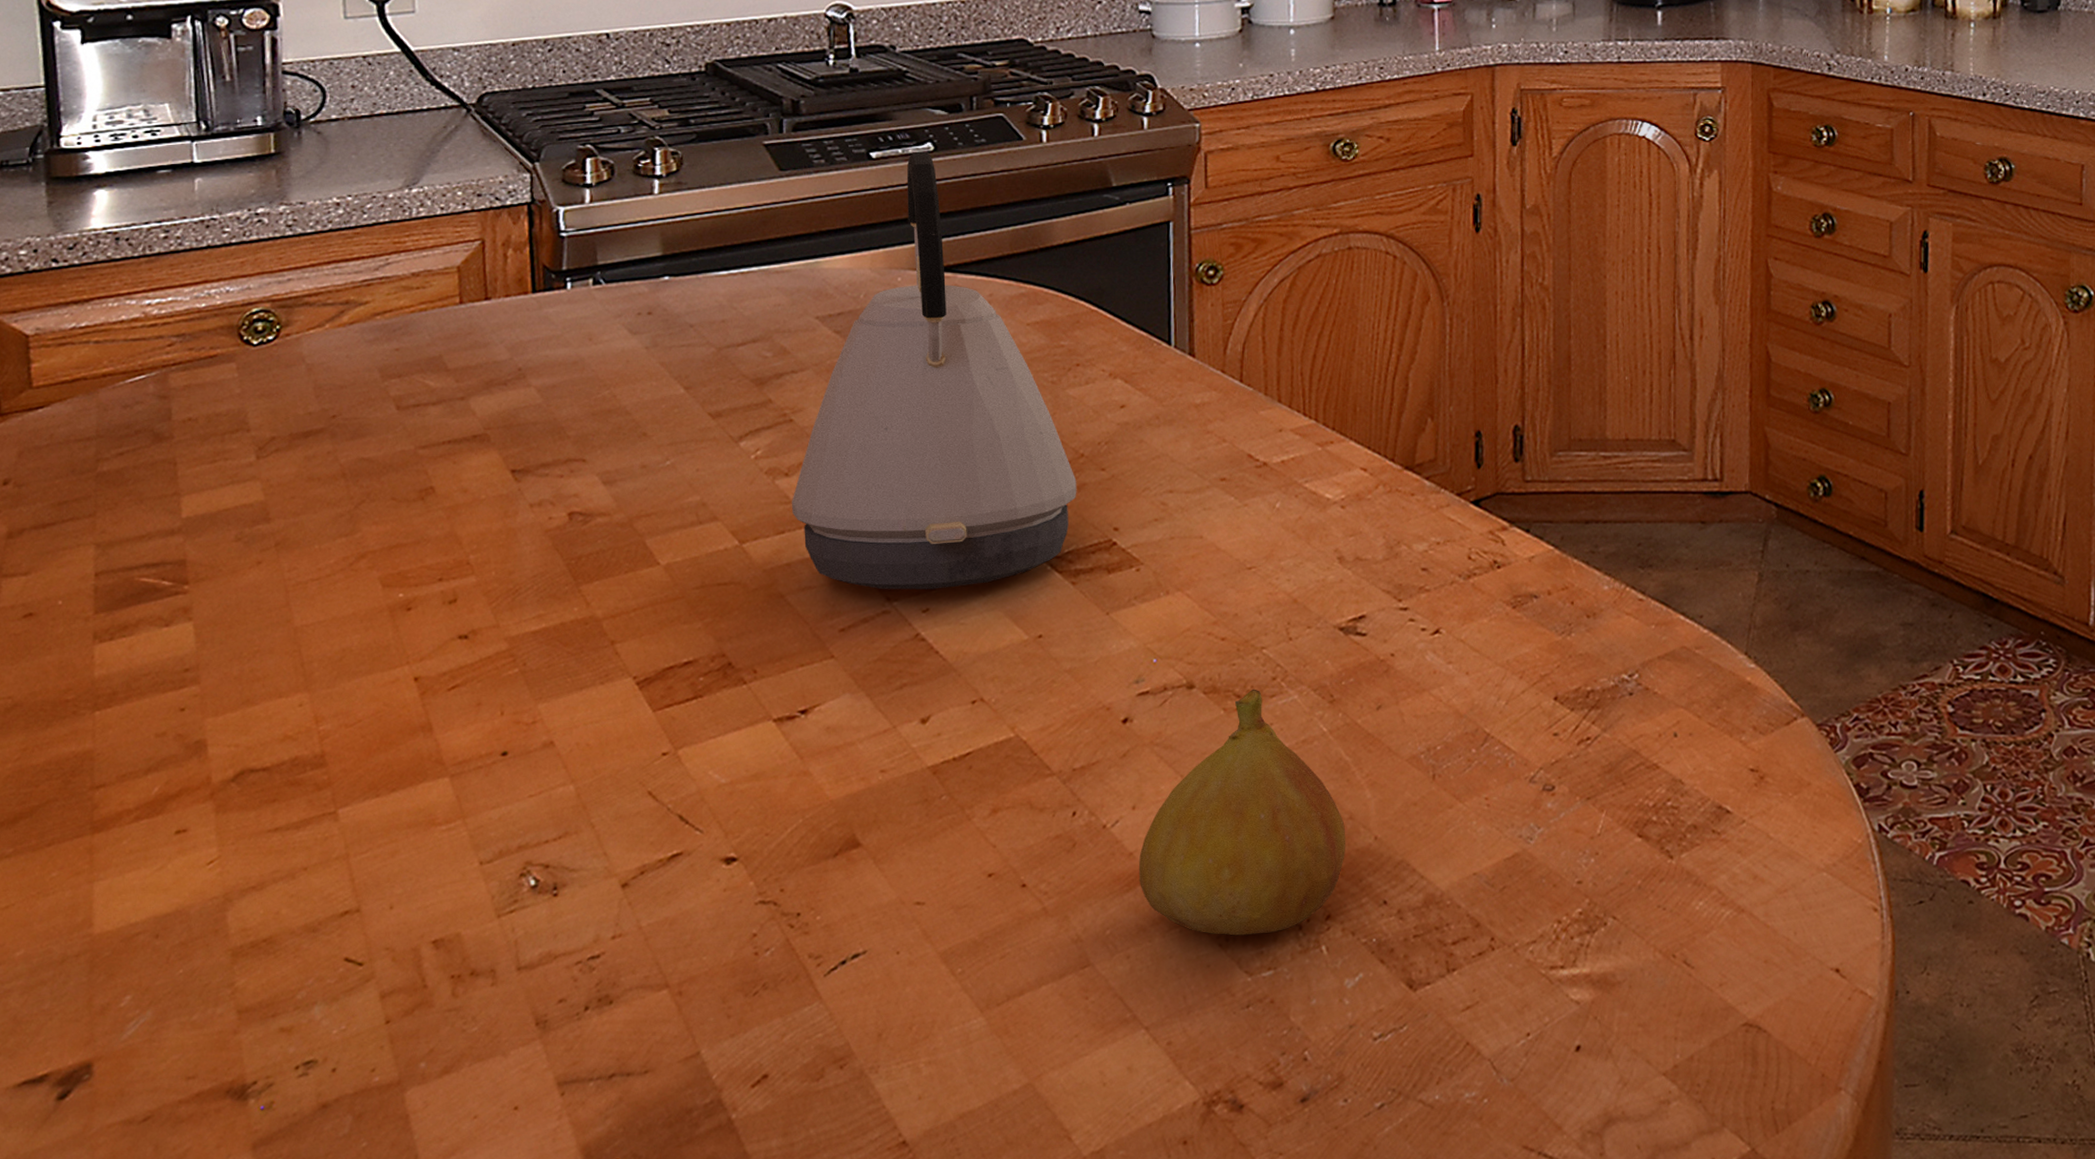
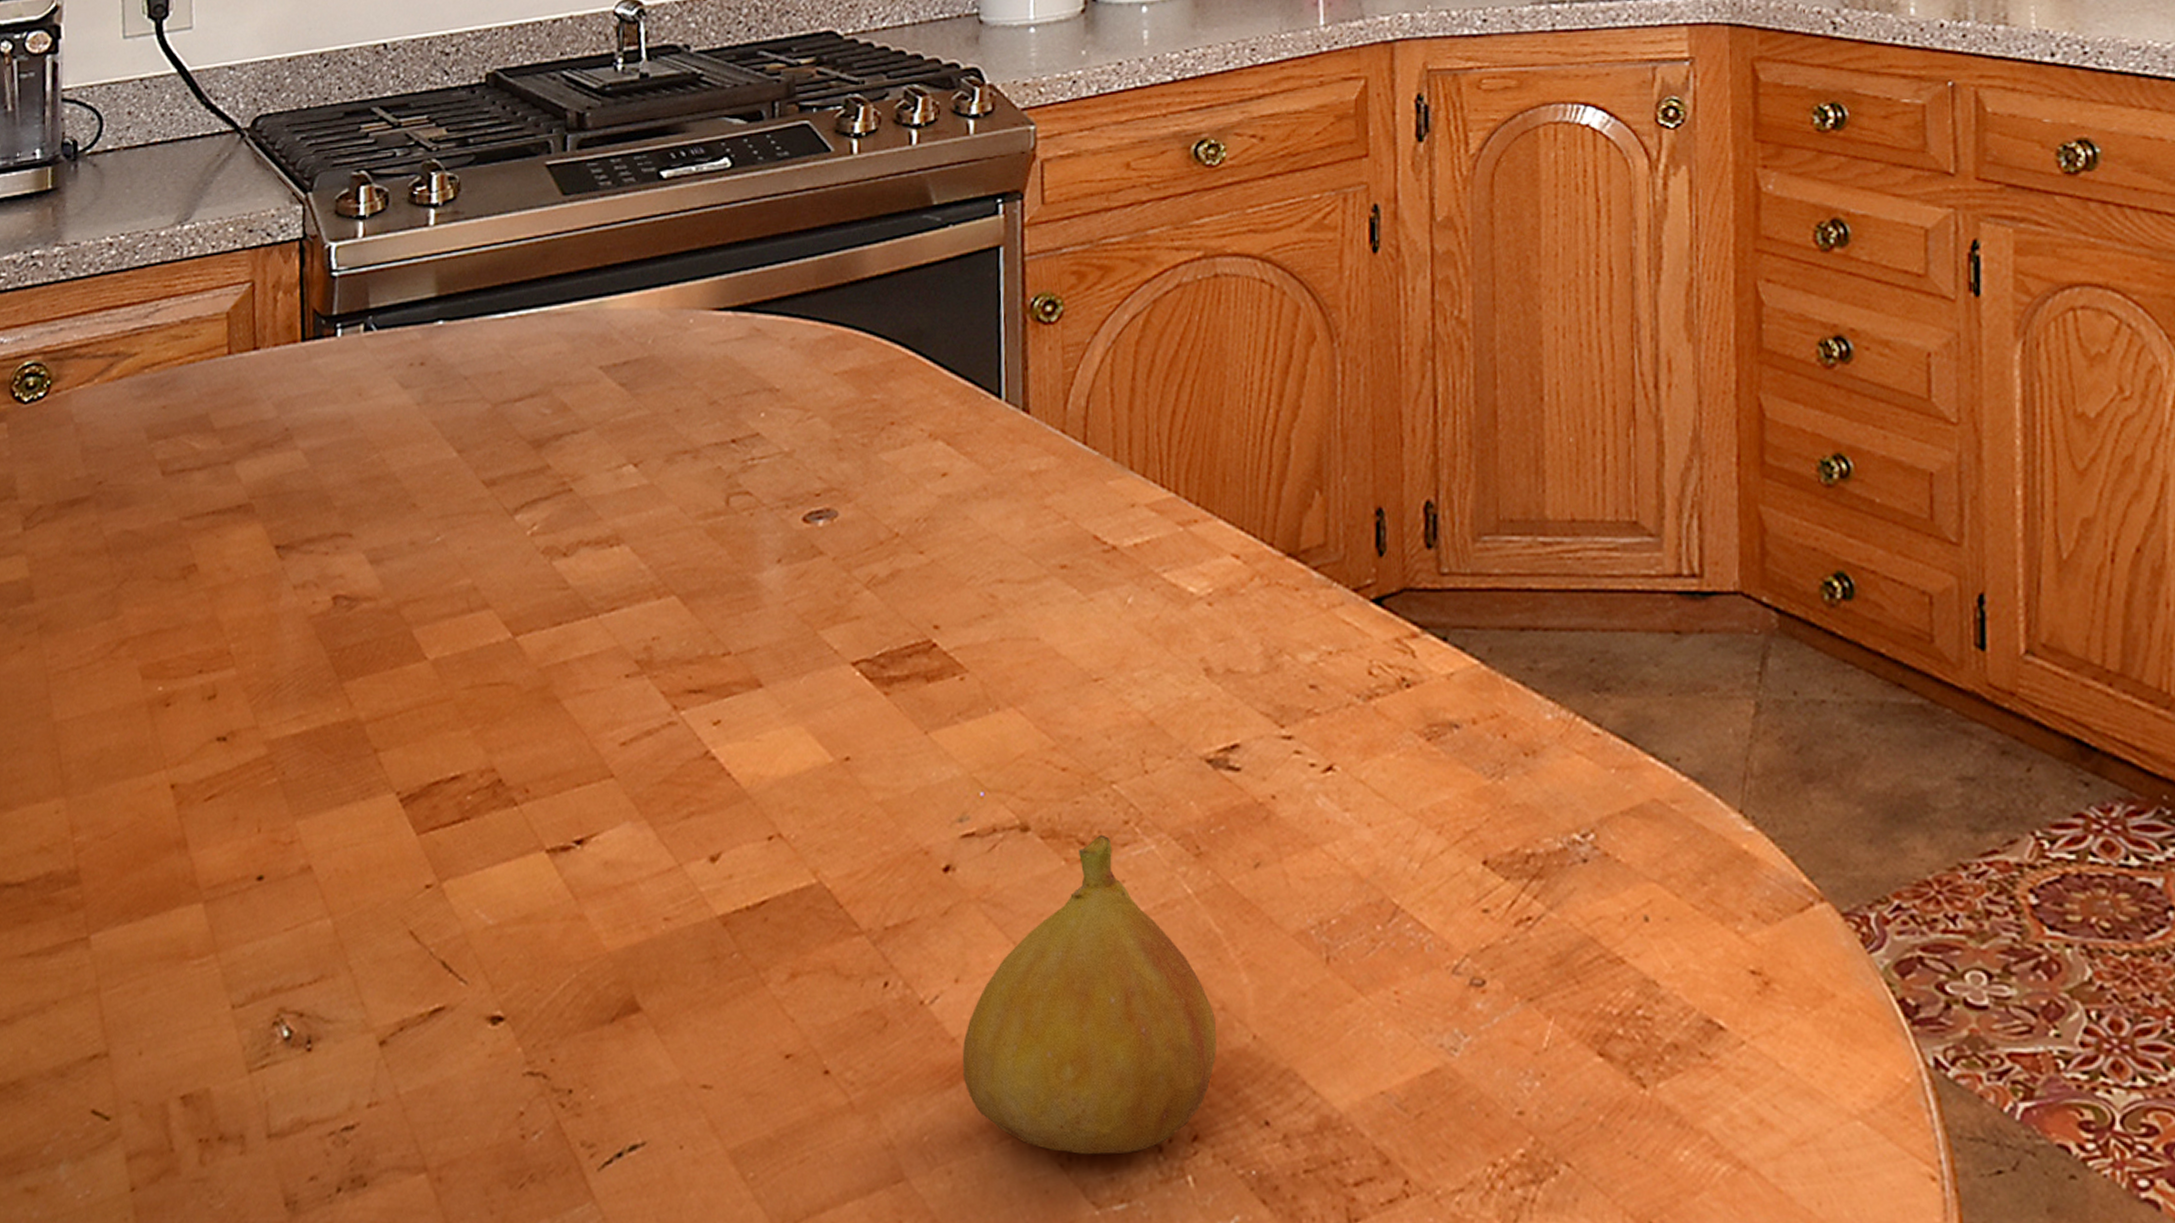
kettle: present [792,152,1077,590] -> none [570,169,891,697]

